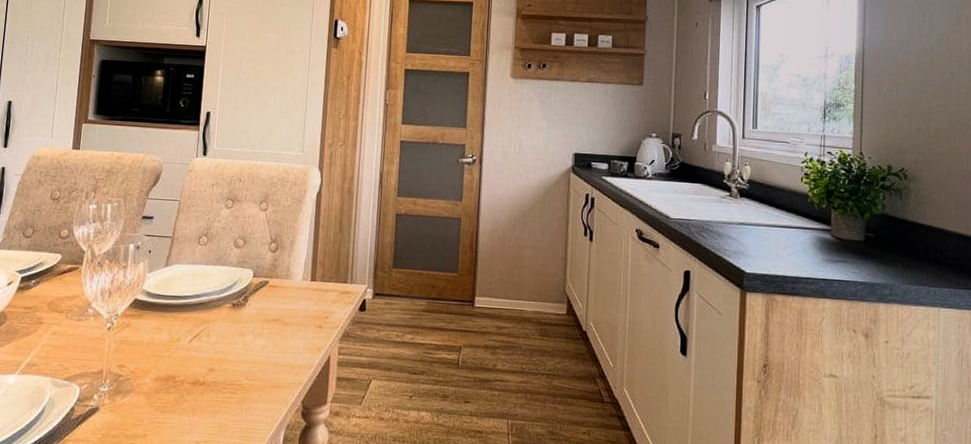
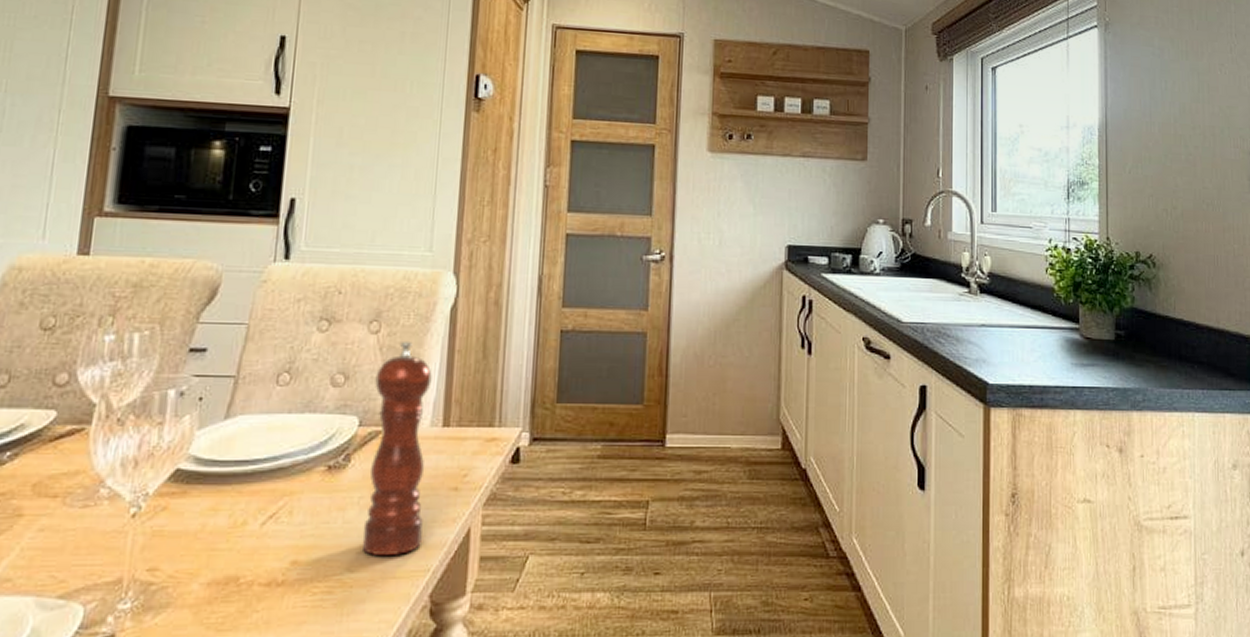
pepper mill: none [255,217,304,371] -> present [362,340,432,555]

